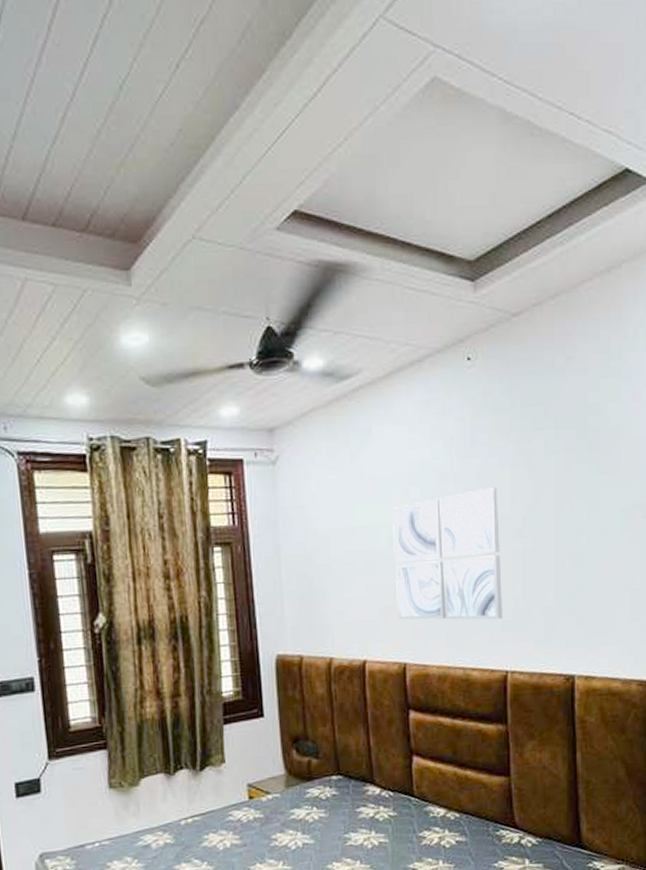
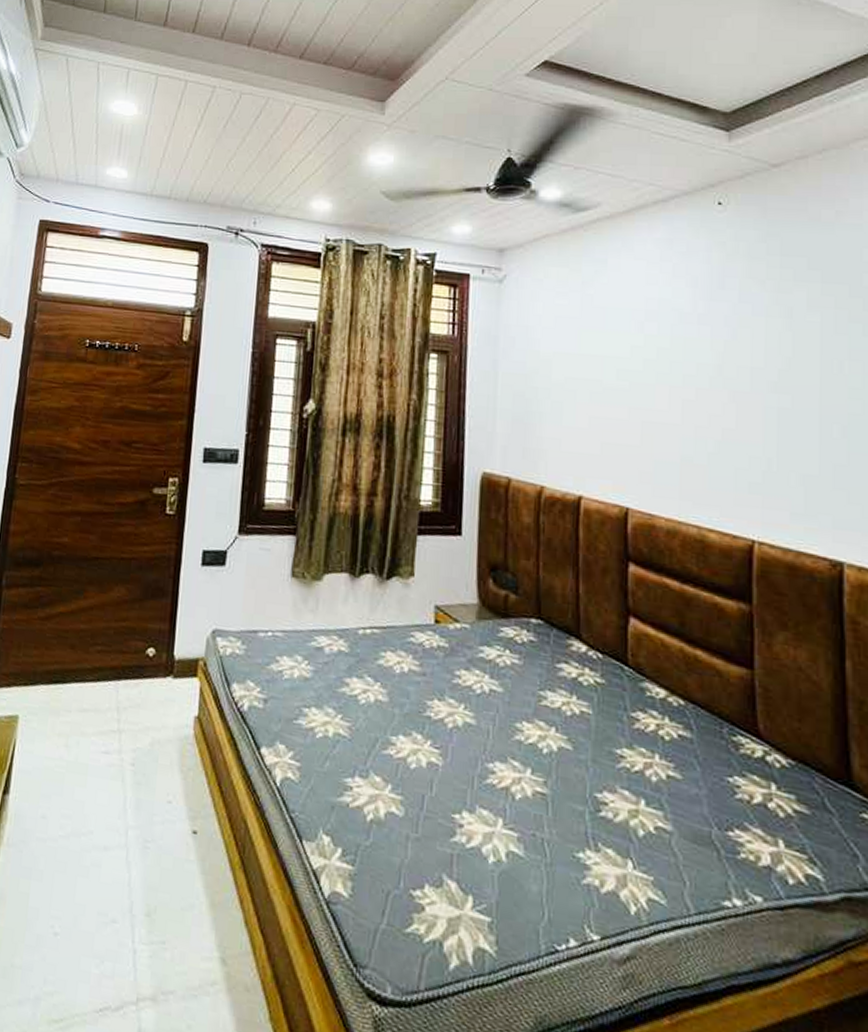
wall art: present [392,487,503,620] -> none [622,334,751,480]

